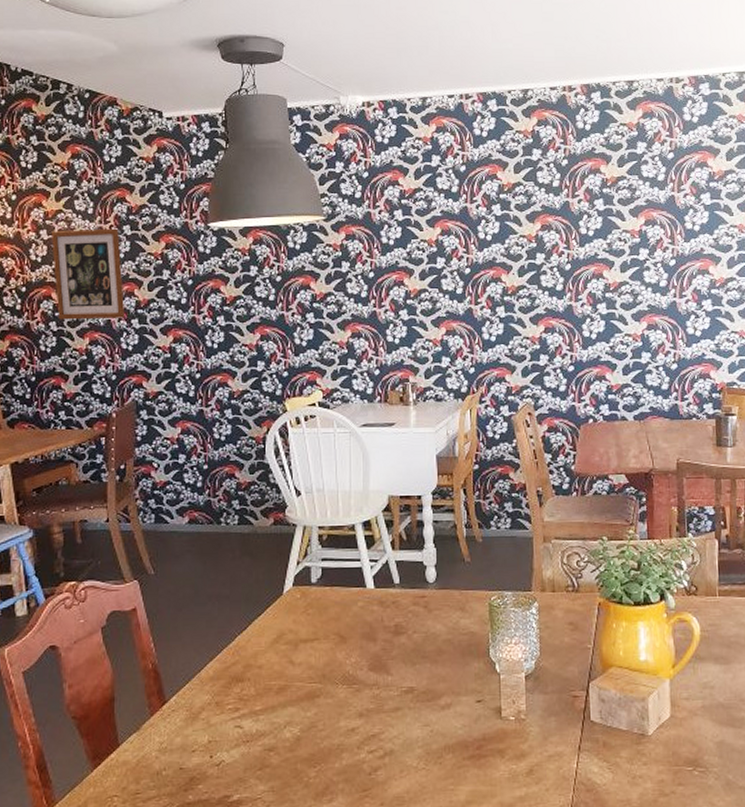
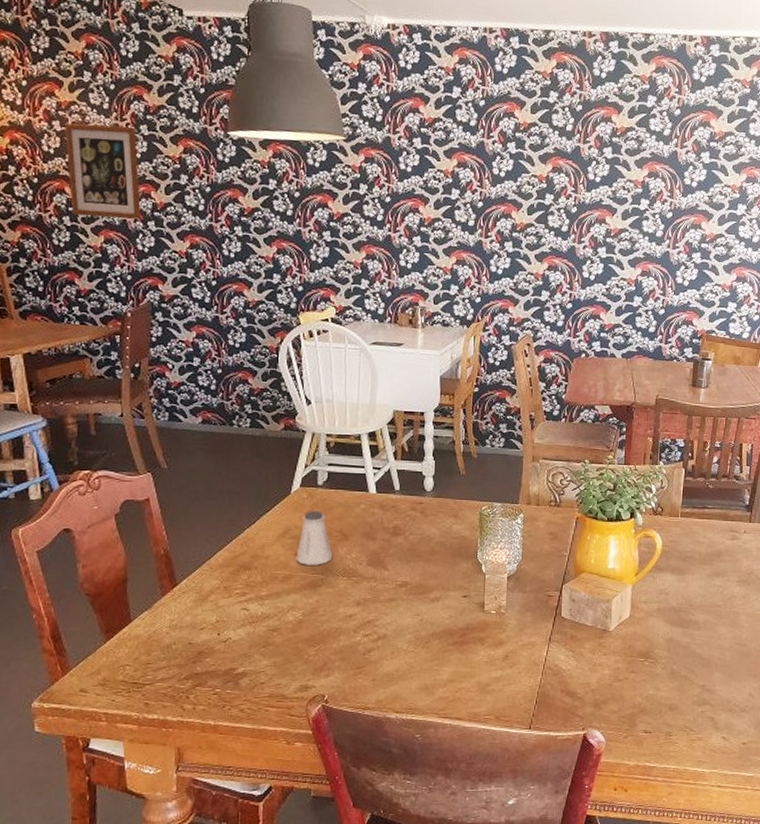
saltshaker: none [291,611,331,674] -> present [296,510,333,565]

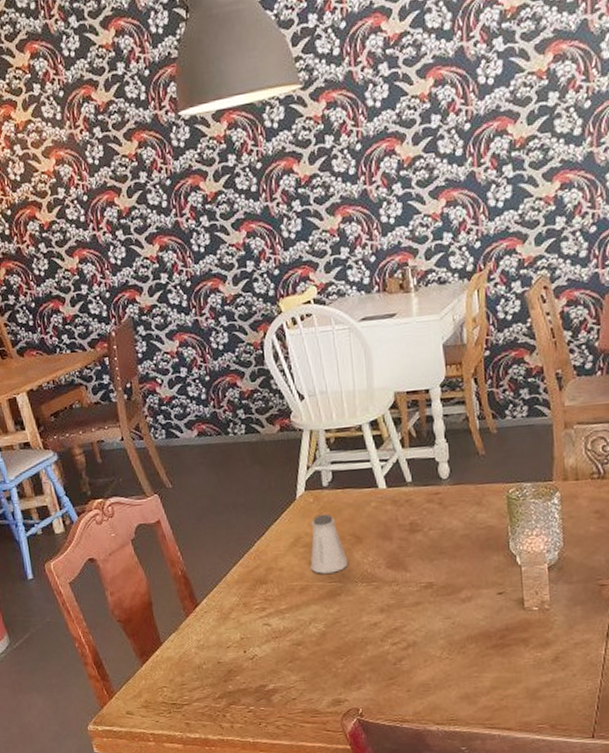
wall art: present [64,123,142,219] -> none [24,132,110,241]

